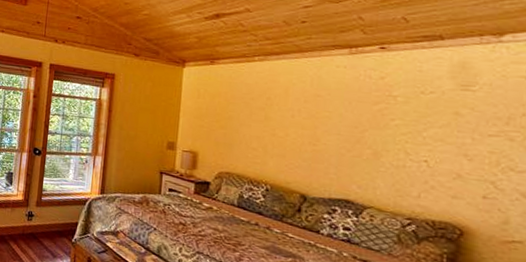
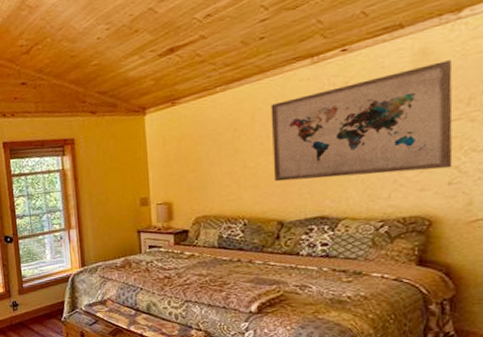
wall art: none [301,77,492,182] -> present [270,60,453,182]

